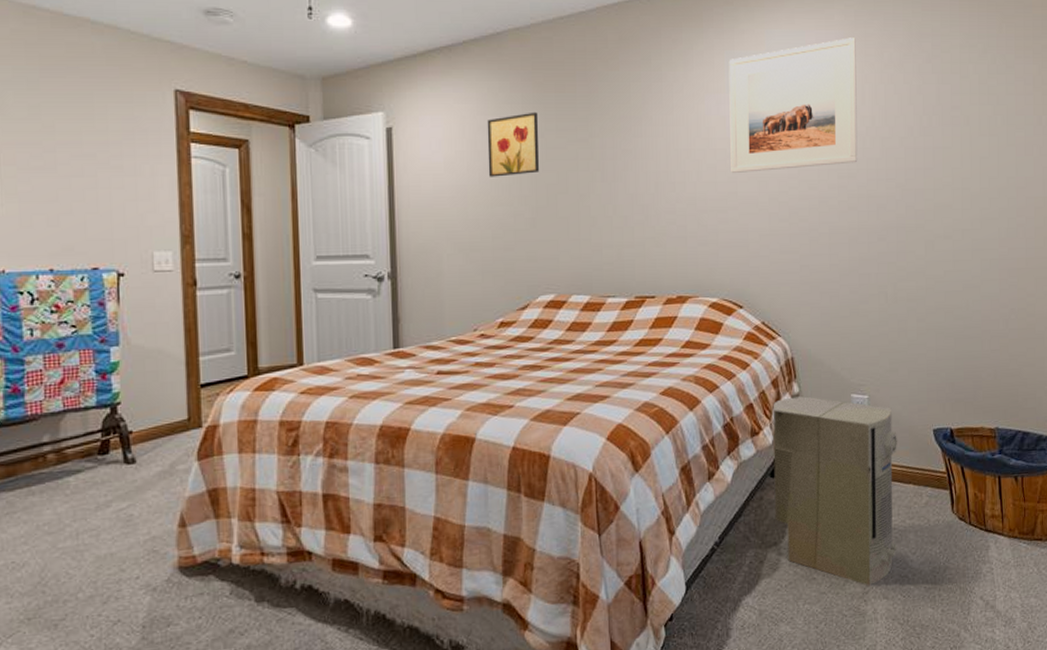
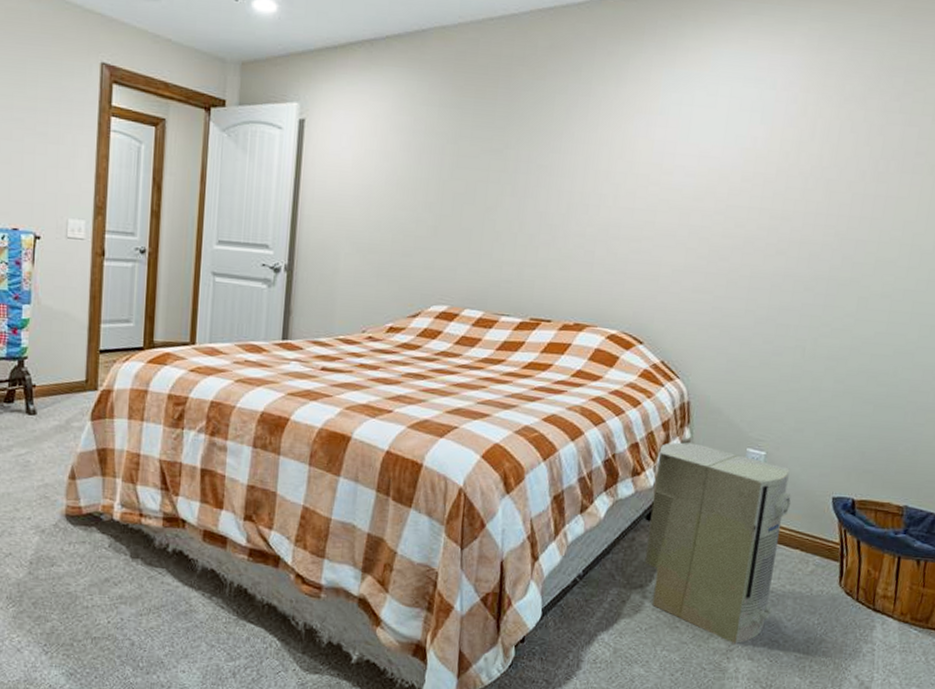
wall art: present [487,112,539,177] -> none [395,116,454,181]
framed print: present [728,37,858,174] -> none [651,65,816,204]

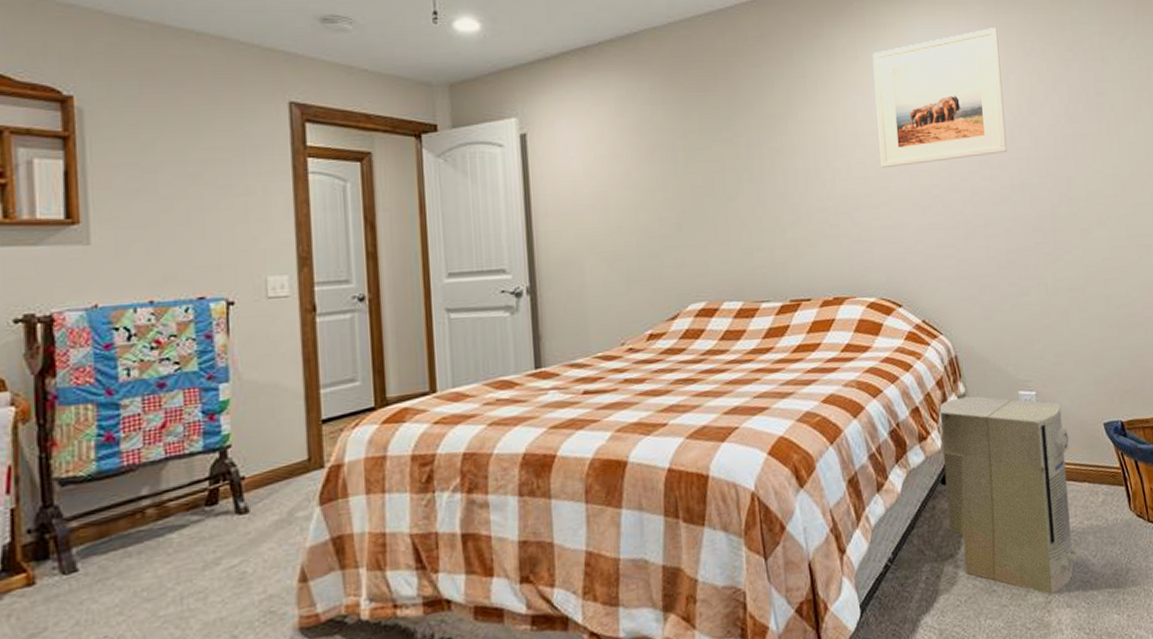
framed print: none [651,65,816,204] -> present [872,28,1008,169]

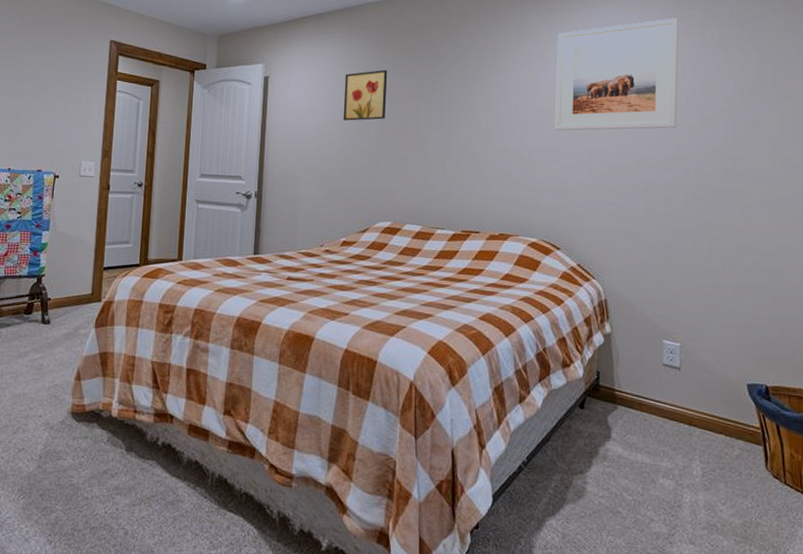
wall art: none [626,112,683,182] -> present [343,69,388,121]
air purifier: present [939,396,1078,595] -> none [582,336,710,529]

